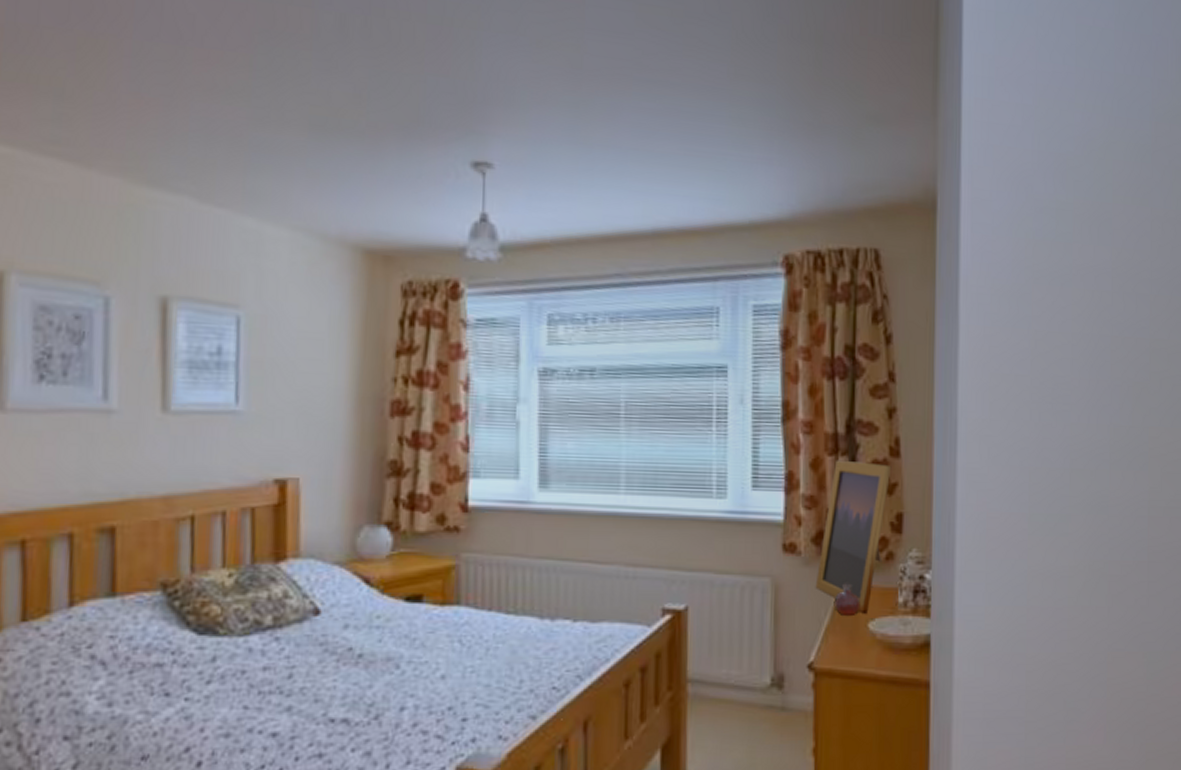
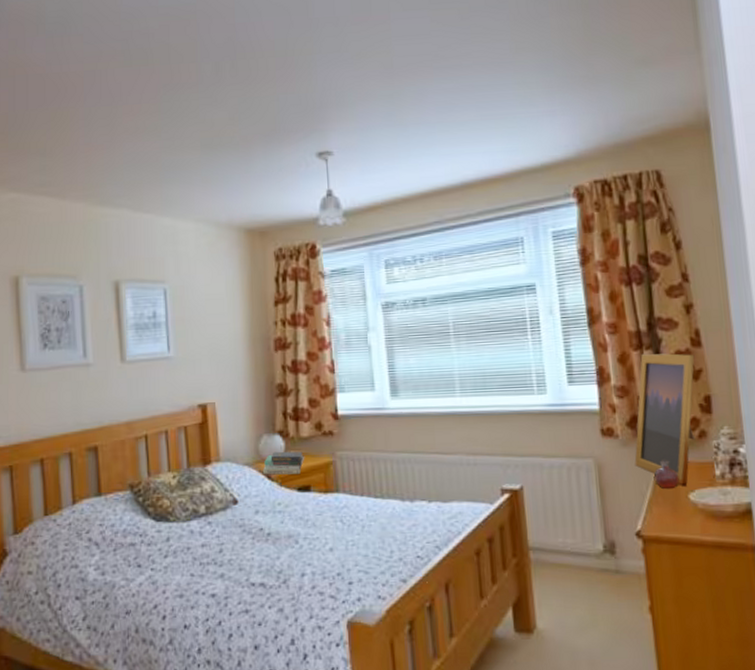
books: none [360,548,419,579] -> present [263,451,305,475]

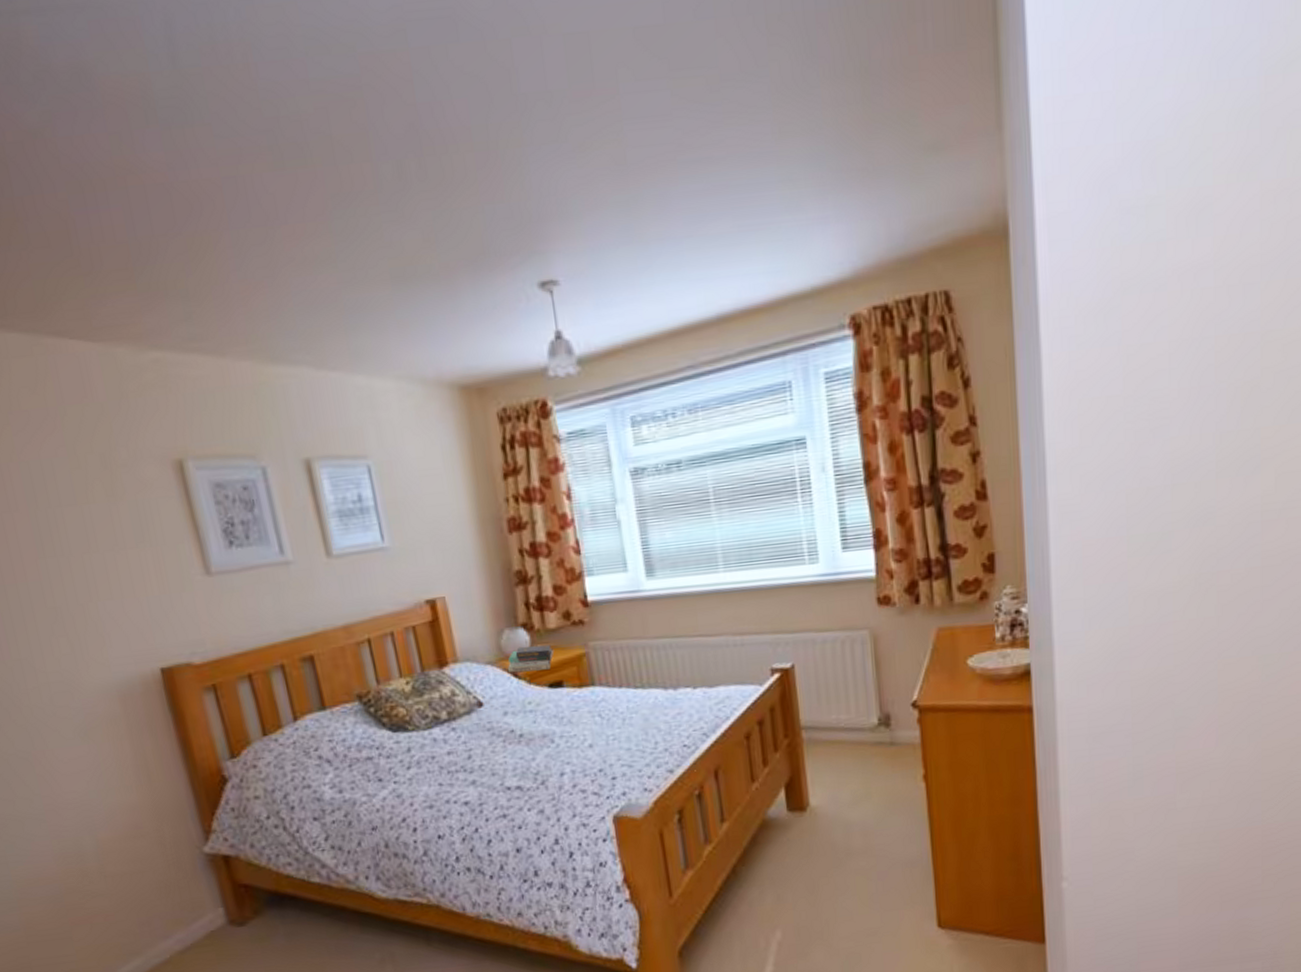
picture frame: present [634,353,695,488] -> none [912,508,980,653]
potion bottle: present [654,460,680,490] -> none [932,625,958,657]

